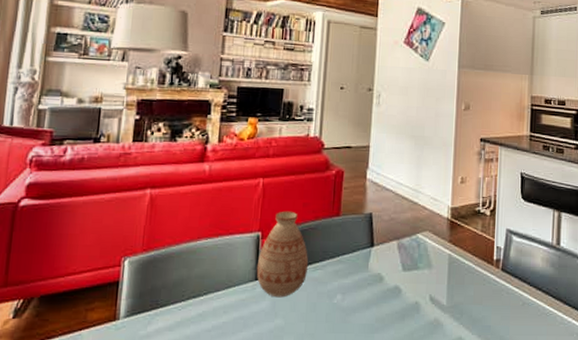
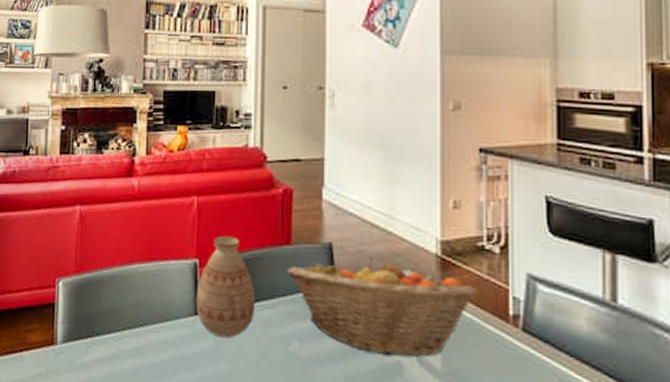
fruit basket: none [335,222,474,299] -> present [287,256,477,357]

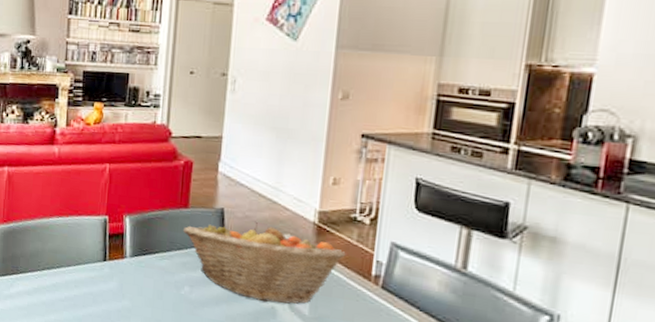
vase: present [195,235,256,339] -> none [104,197,156,281]

